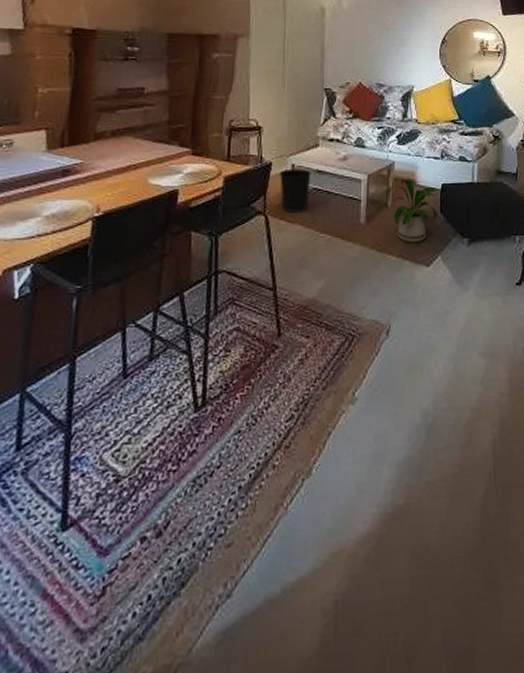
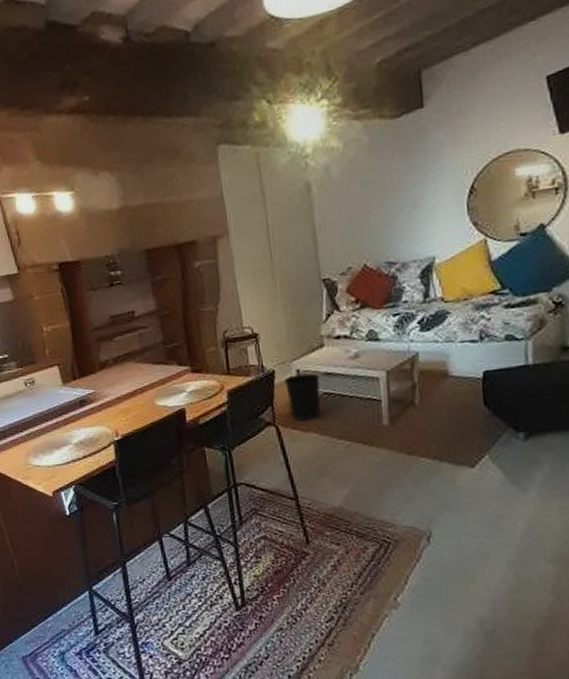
house plant: present [392,179,439,243] -> none [419,370,481,443]

